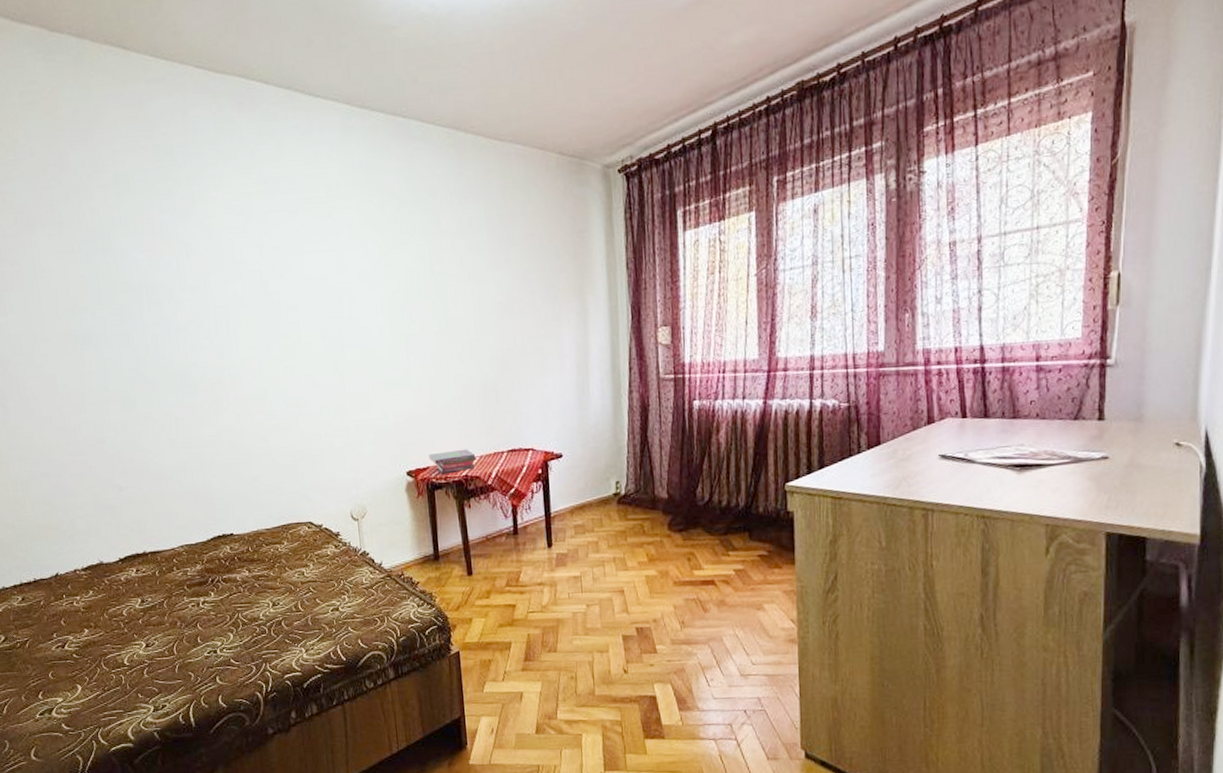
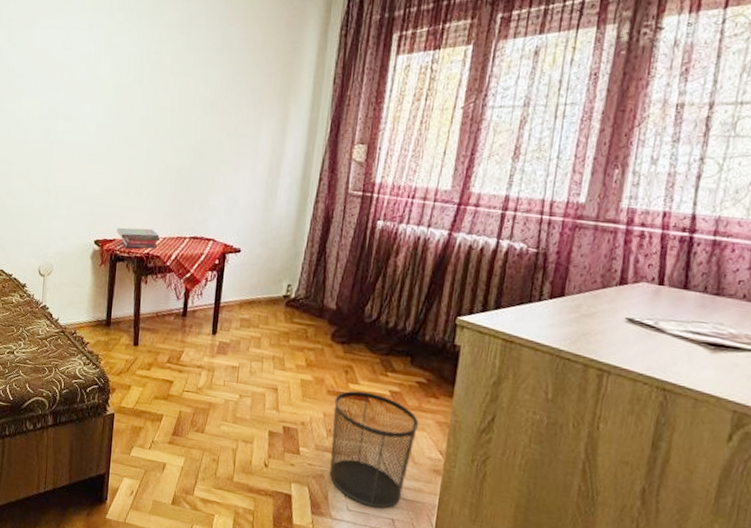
waste bin: none [682,575,768,691] -> present [329,390,419,508]

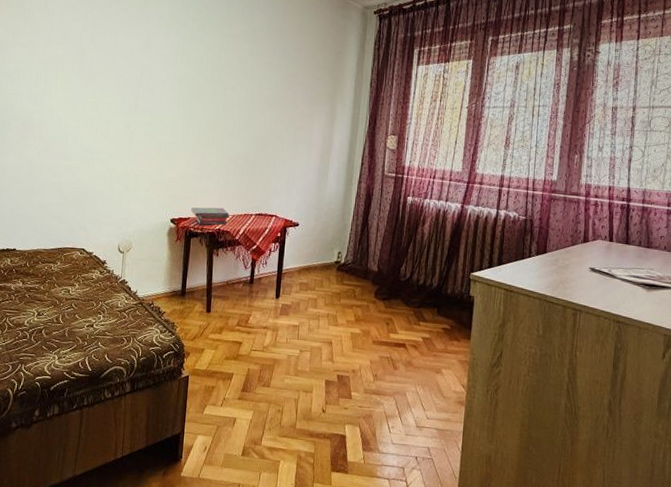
waste bin: present [329,390,419,508] -> none [376,339,446,439]

